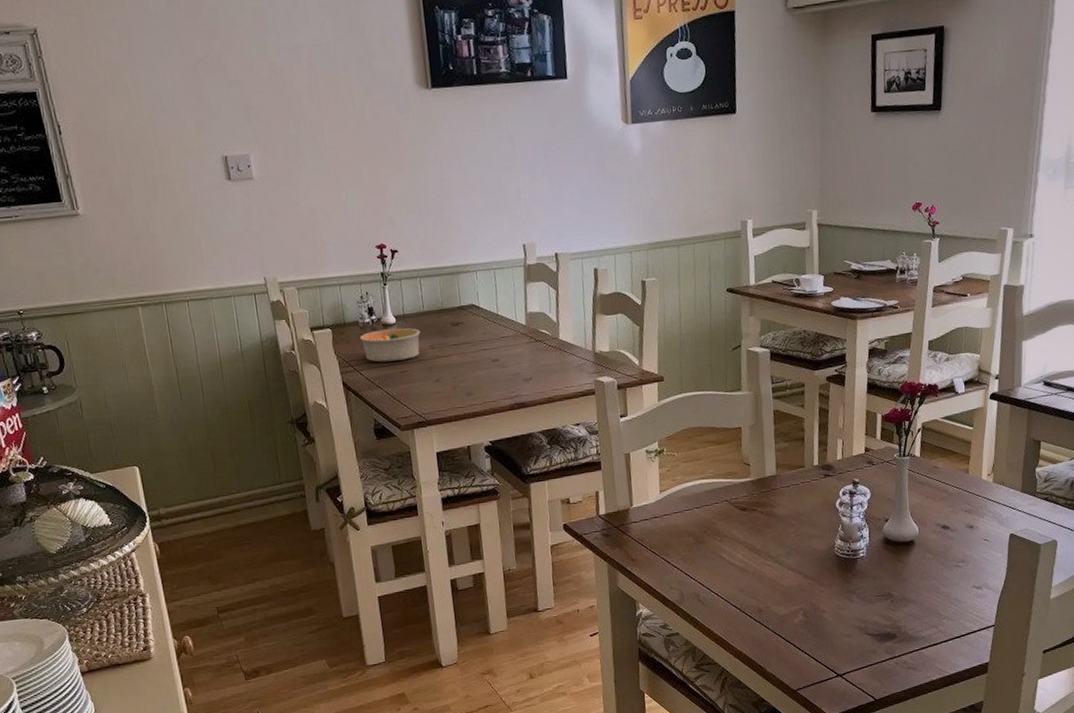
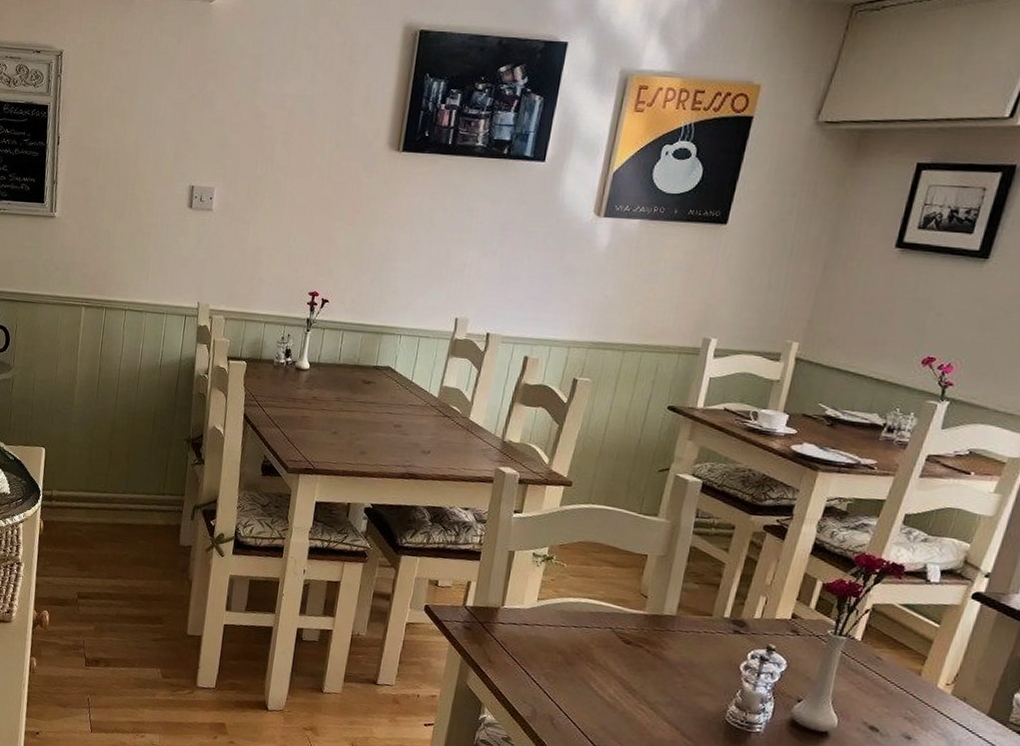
bowl: present [360,328,421,362] -> none [271,372,331,406]

